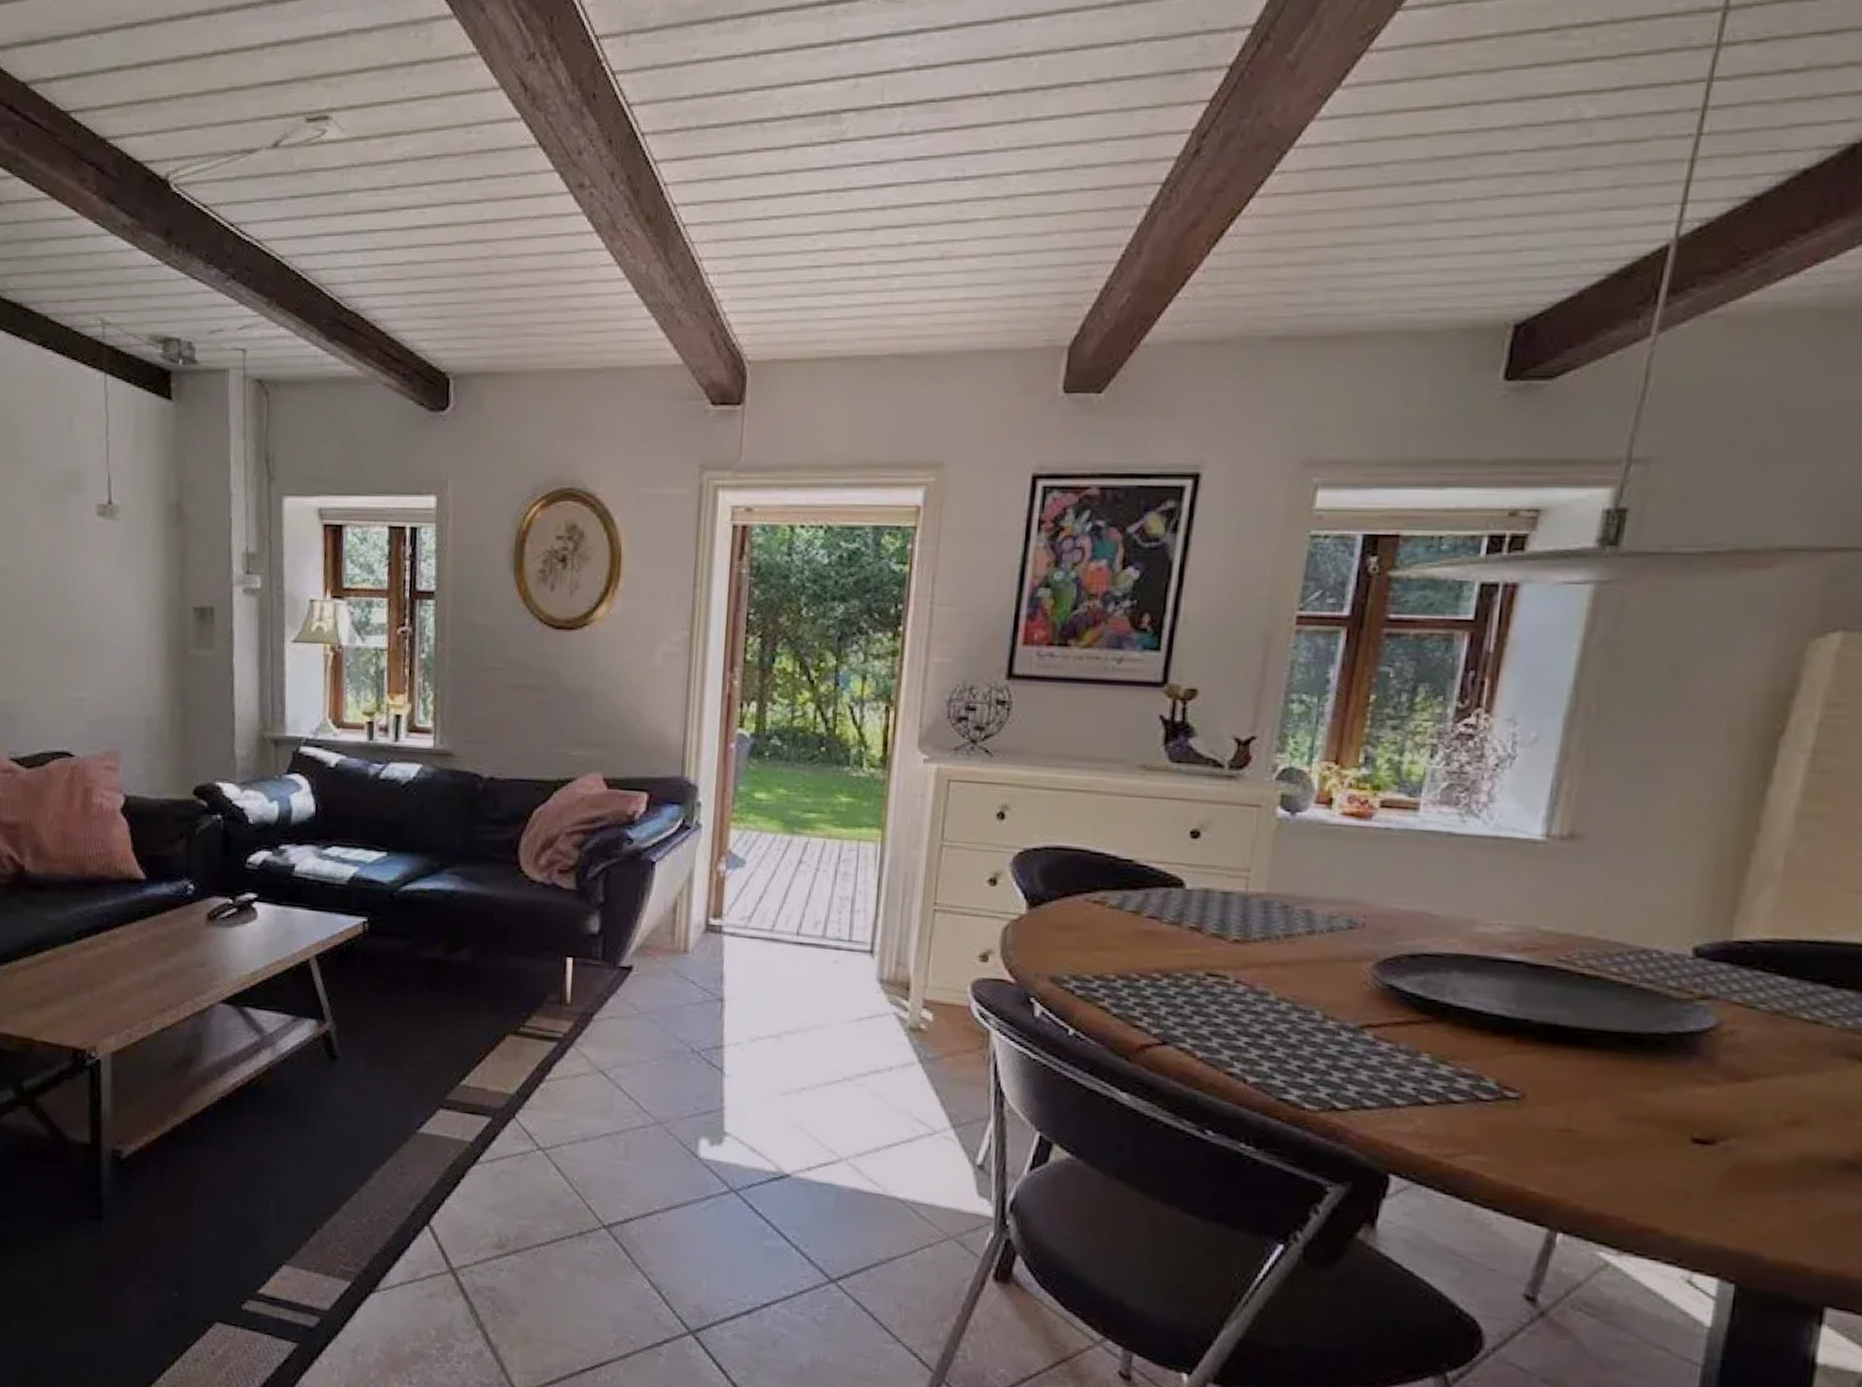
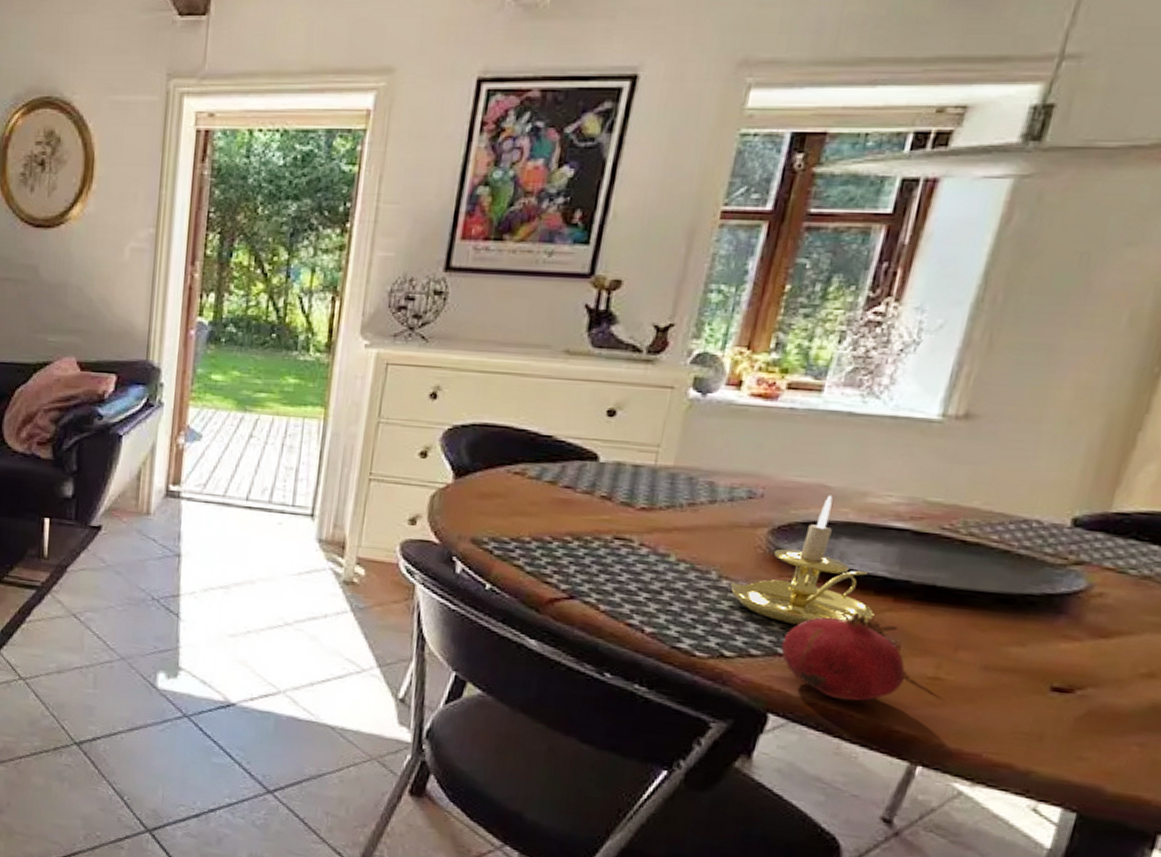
candle holder: none [1336,924,1495,1072] -> present [729,495,875,625]
fruit: none [1396,1056,1534,1158] -> present [780,612,905,701]

